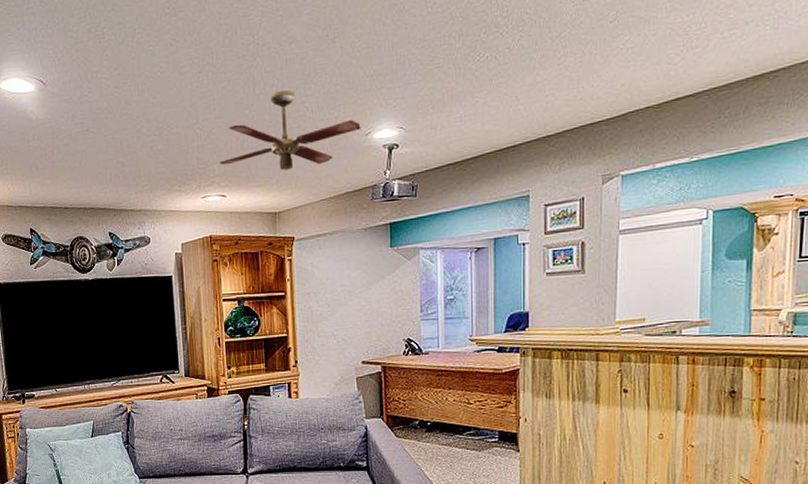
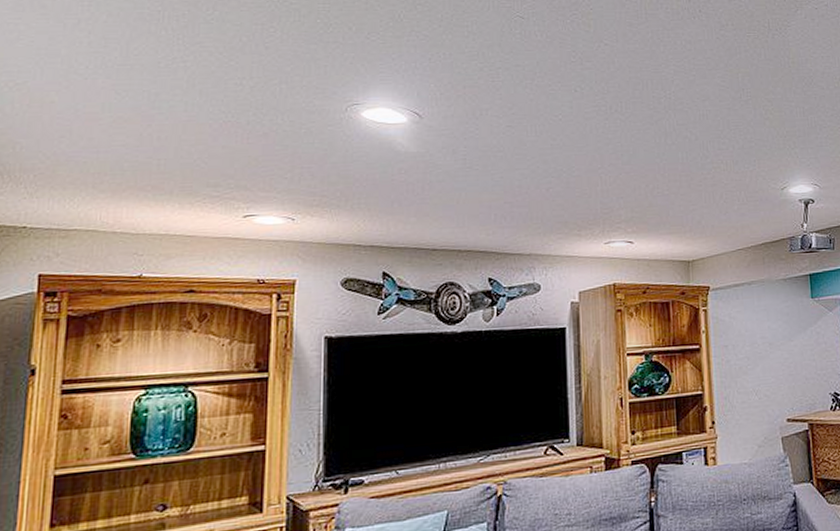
ceiling fan: present [219,90,361,170] -> none [626,143,776,219]

